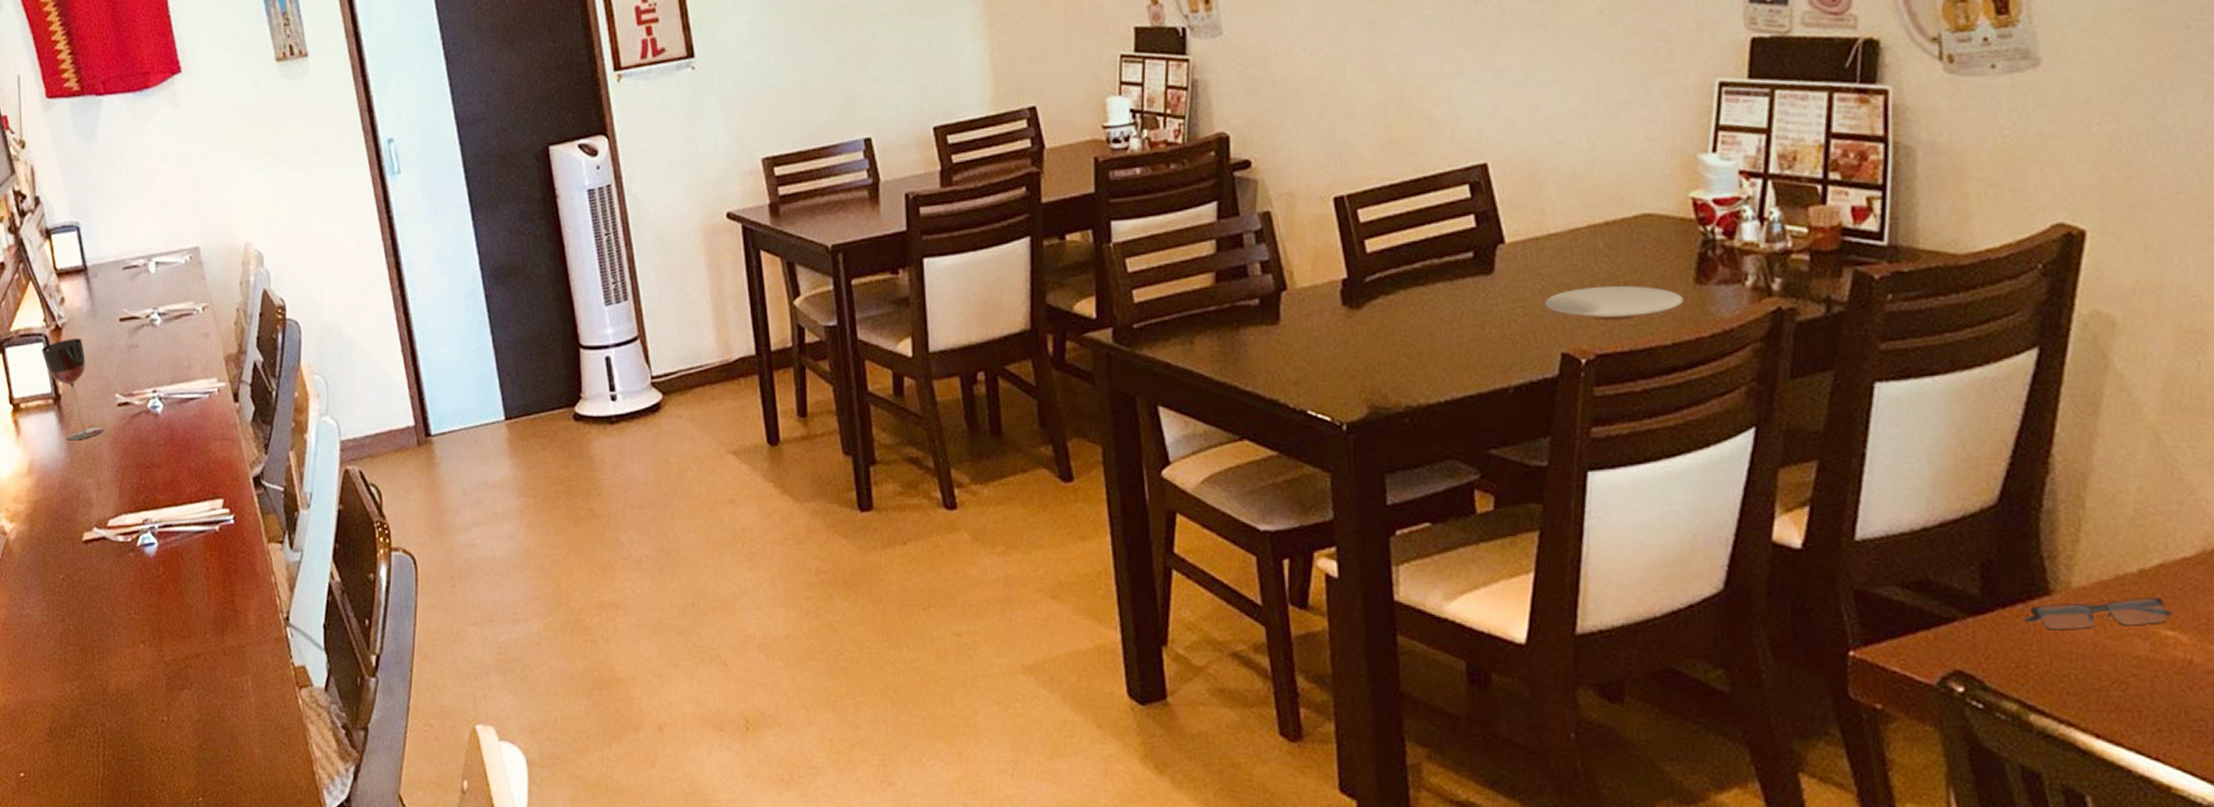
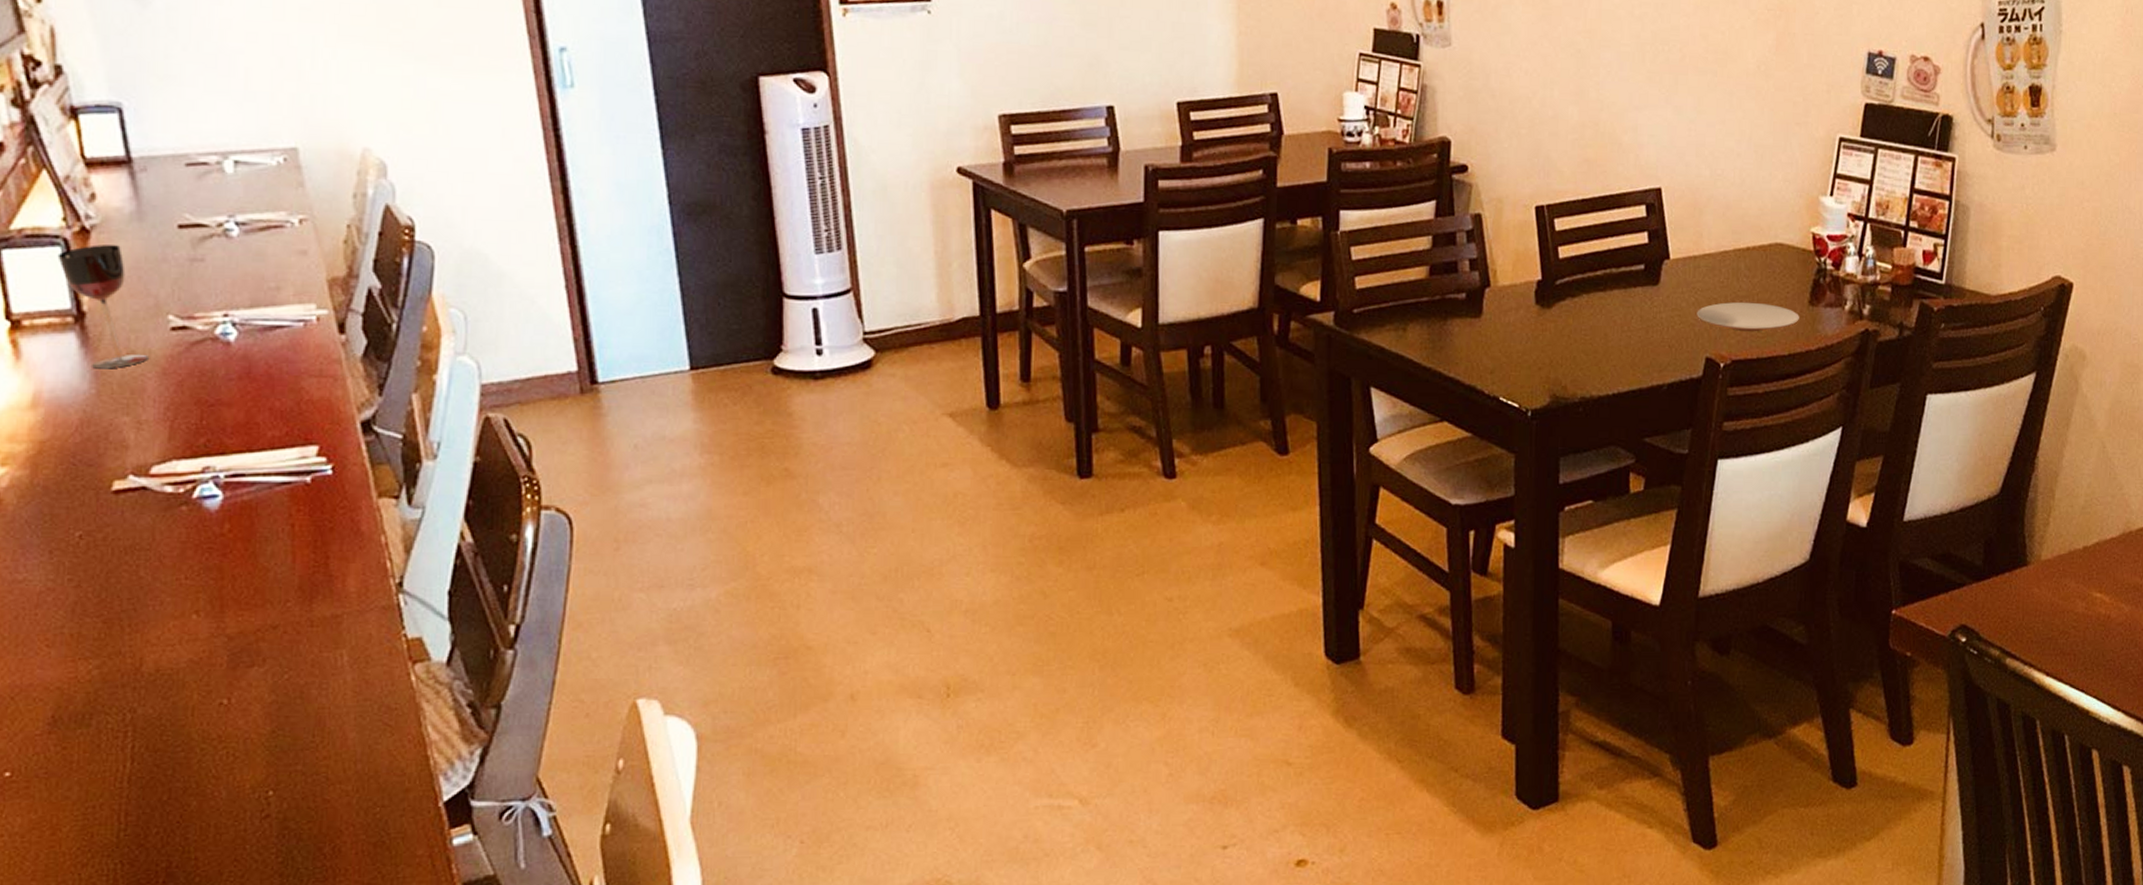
glasses: present [2023,598,2173,630] -> none [2008,568,2102,593]

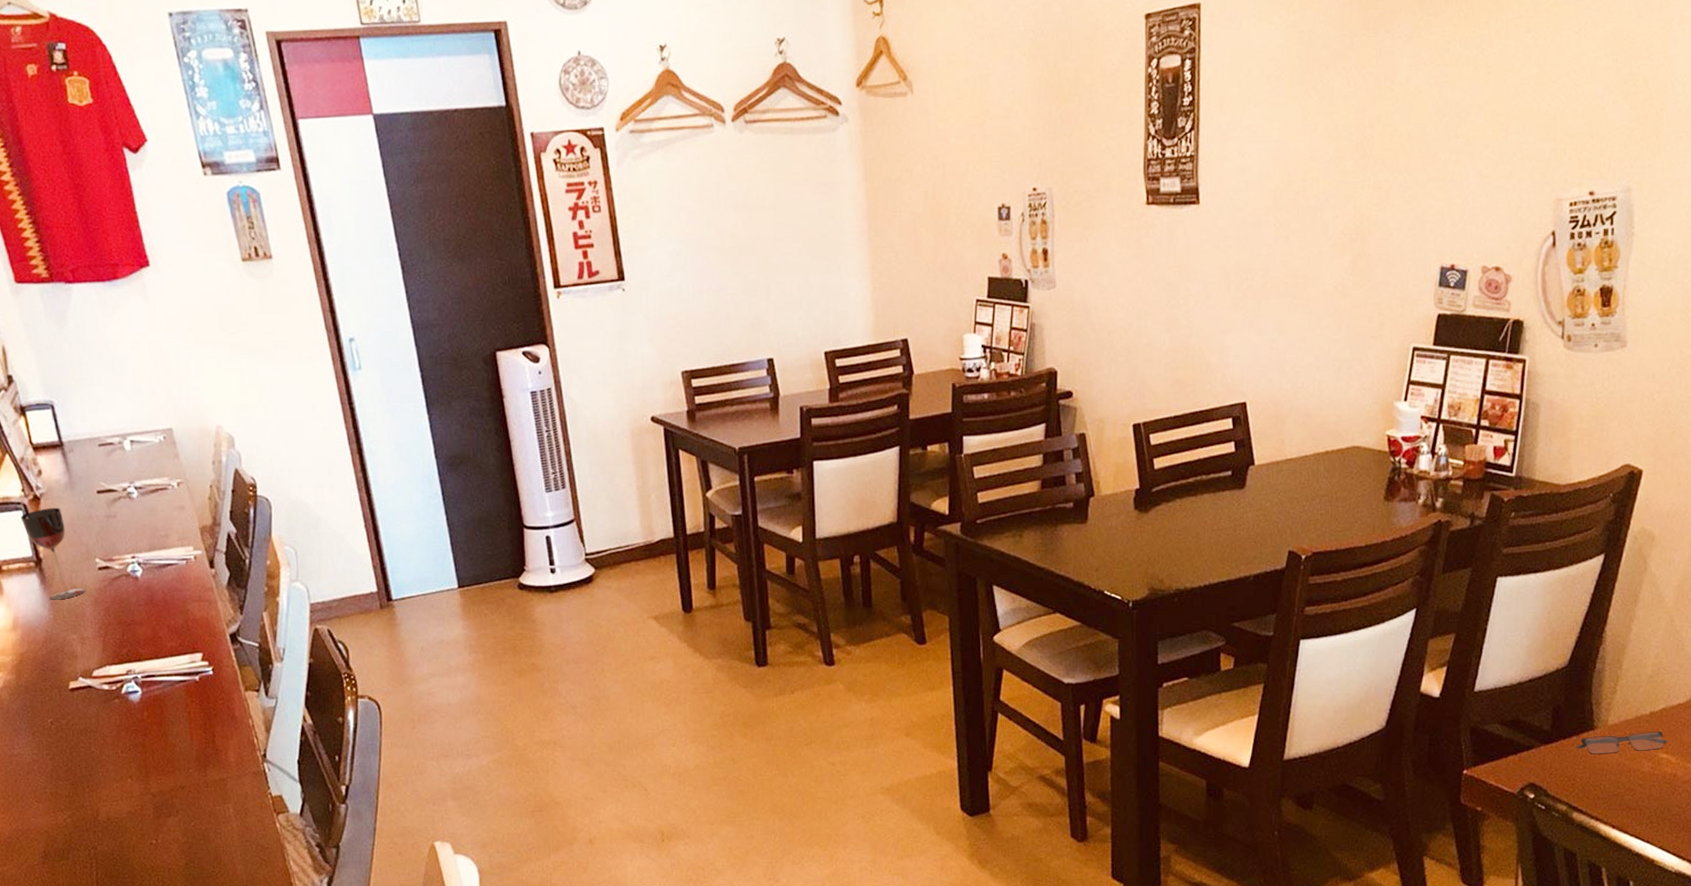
plate: present [1696,302,1799,332] -> none [1280,500,1375,527]
glasses: none [2008,568,2102,593] -> present [1576,731,1668,754]

